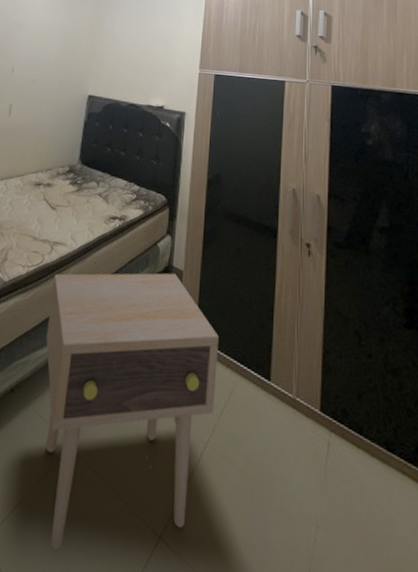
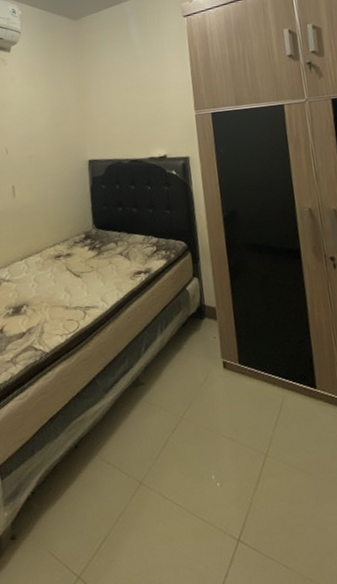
side table: present [46,273,219,551] -> none [92,311,268,570]

